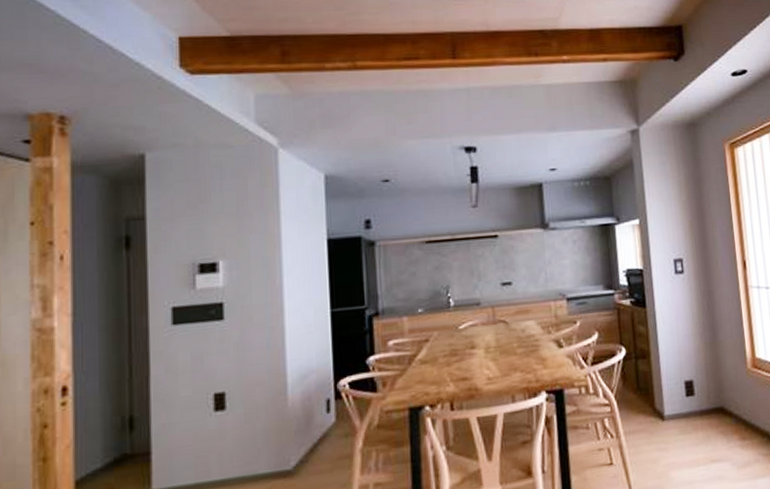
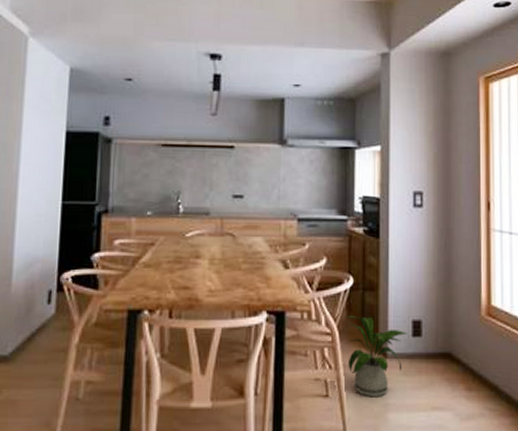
house plant: none [623,382,682,460] -> present [345,316,408,398]

